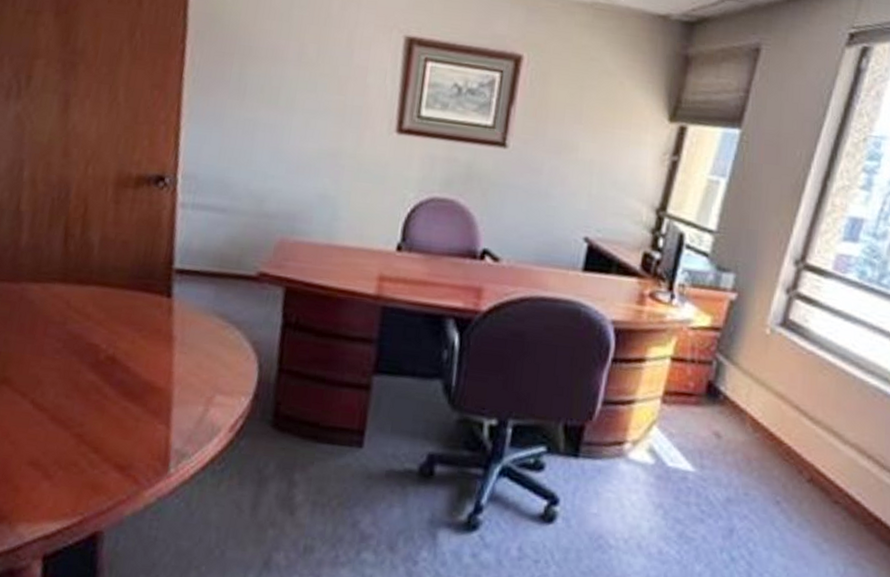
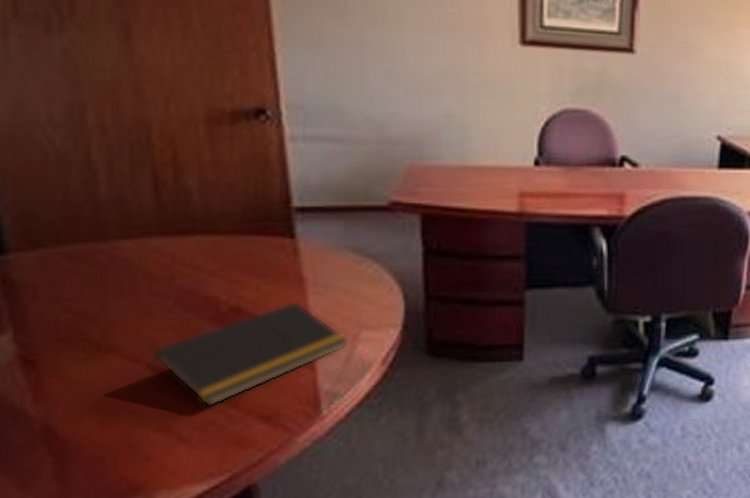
notepad: none [34,357,204,449] -> present [152,301,350,407]

